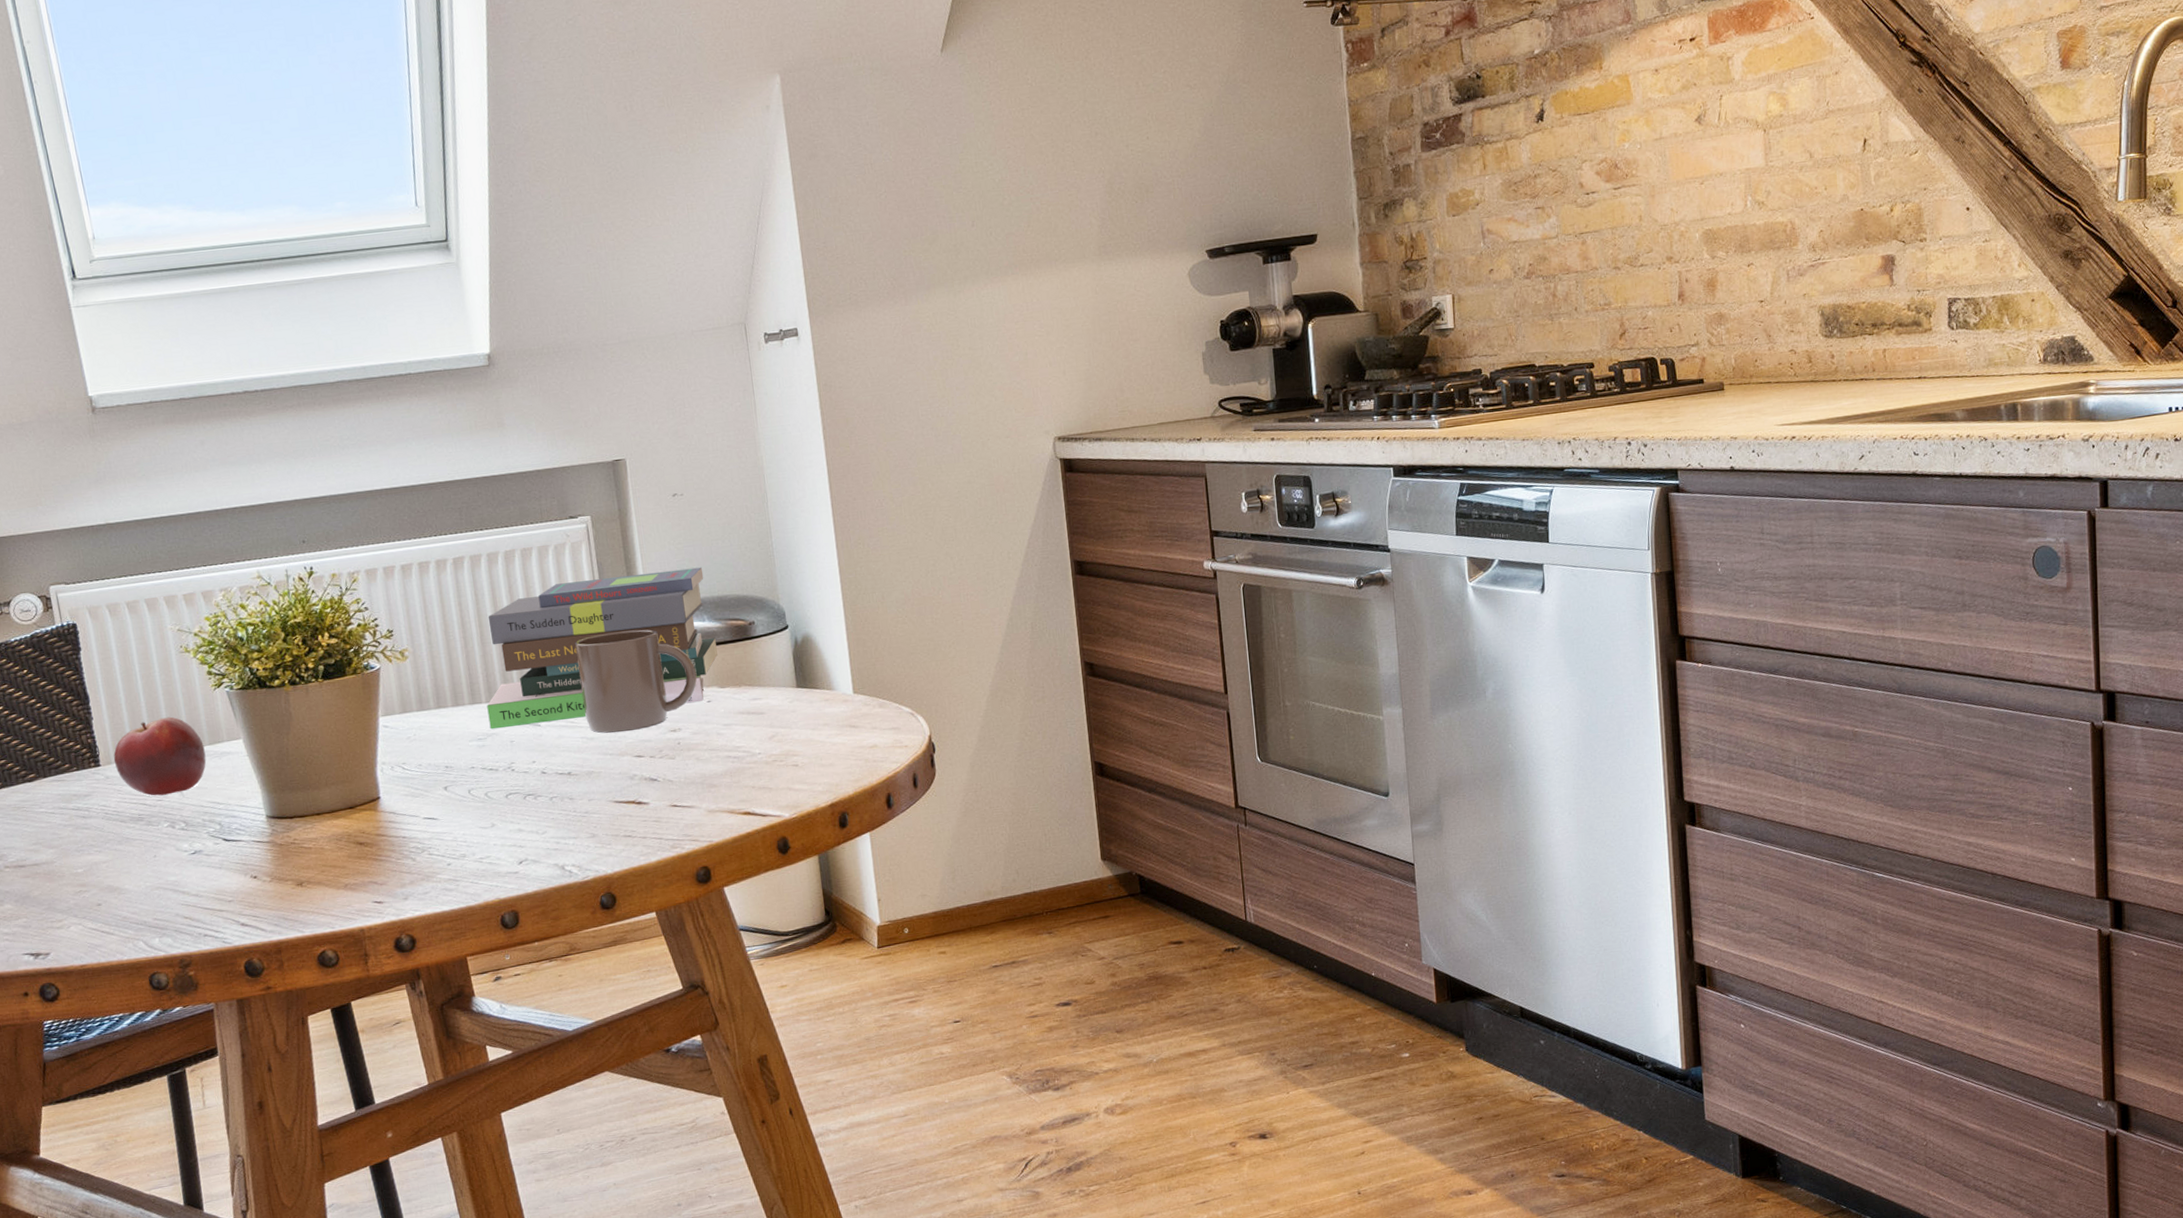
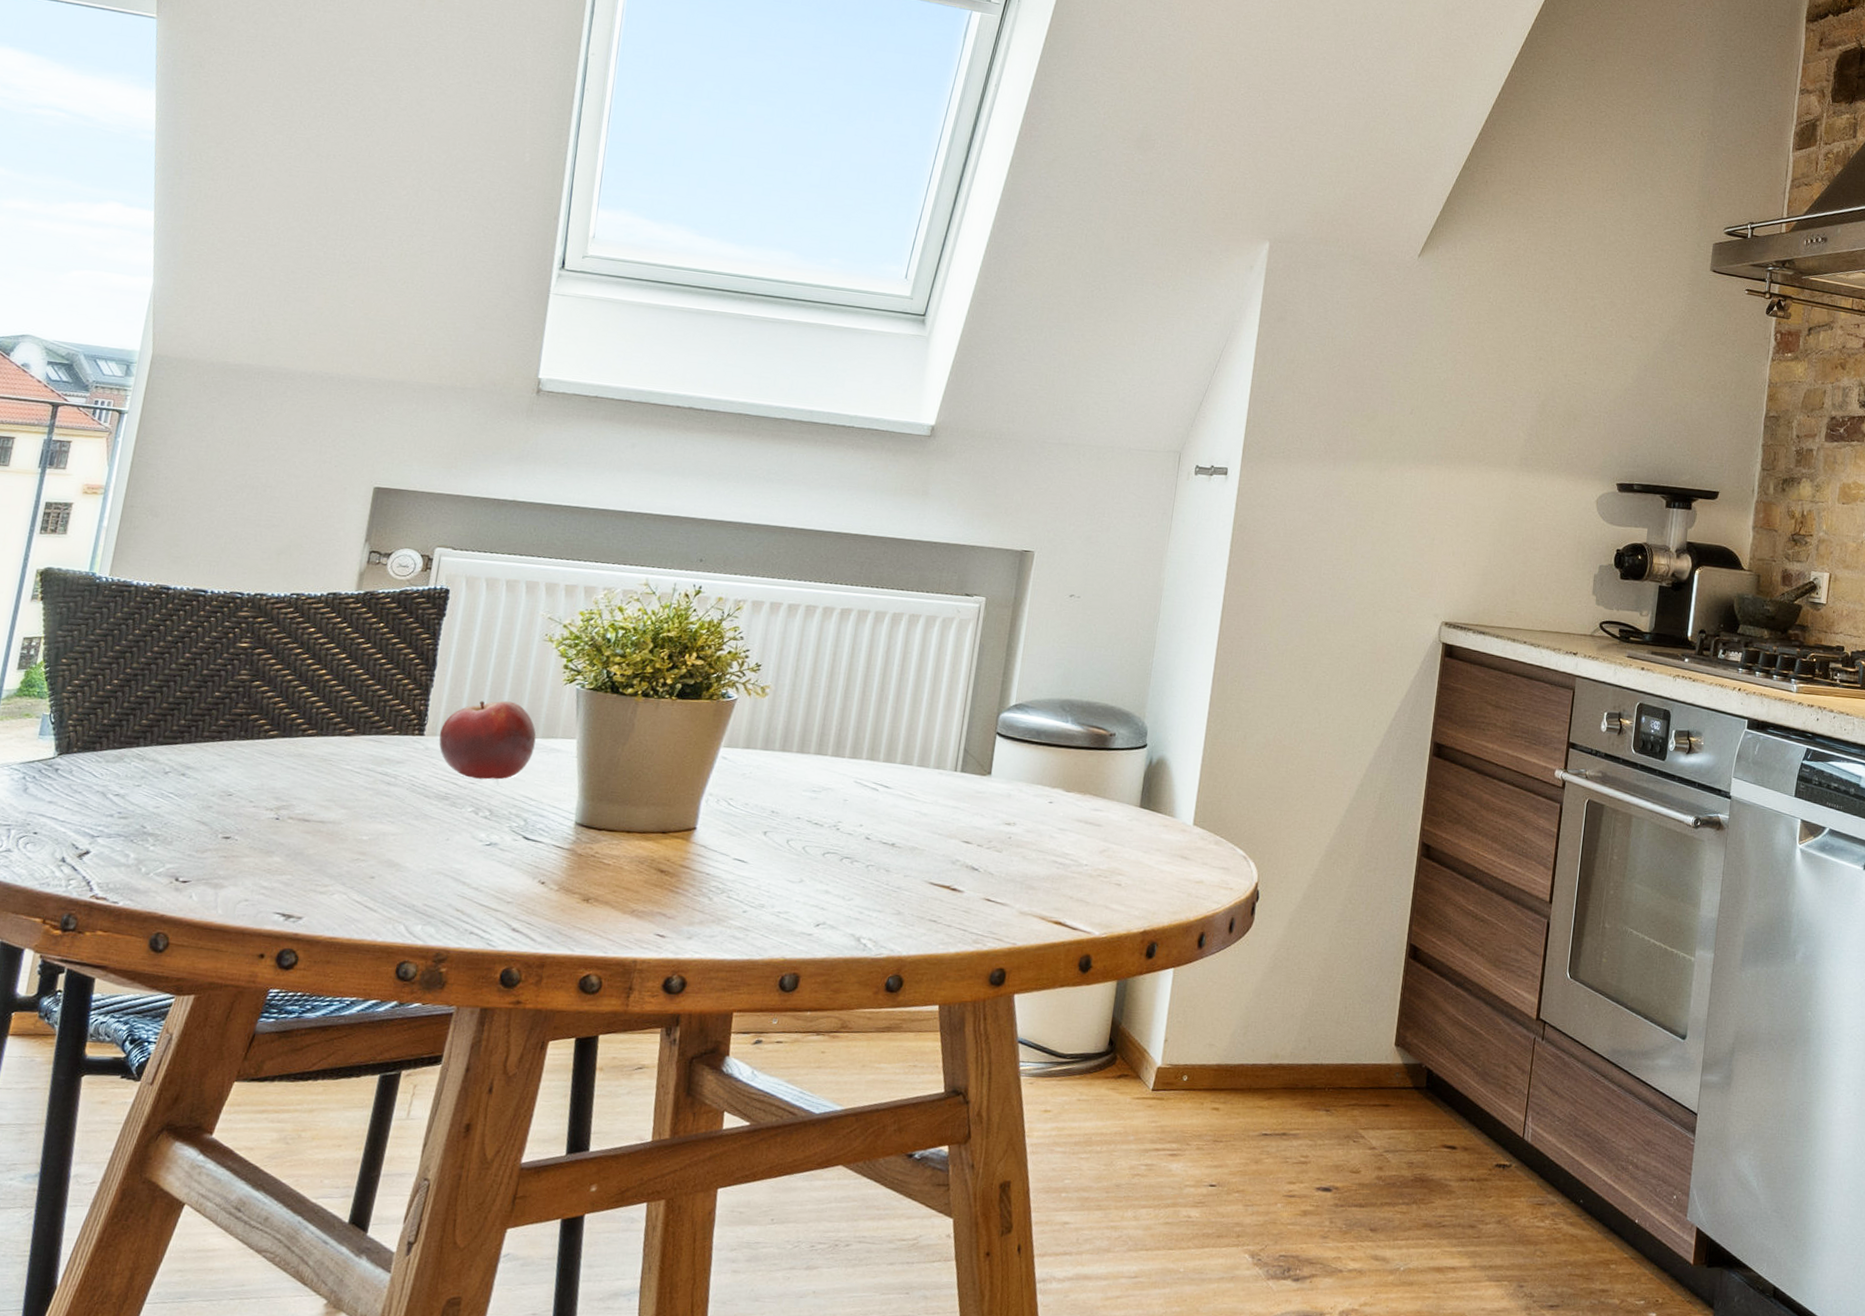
books: present [487,567,718,730] -> none [827,655,1080,801]
mug: present [574,629,697,734] -> none [925,713,1047,816]

